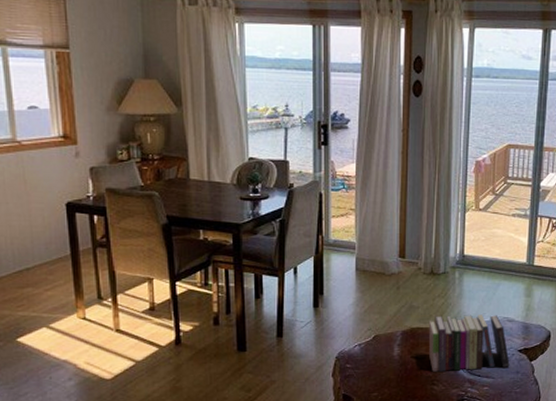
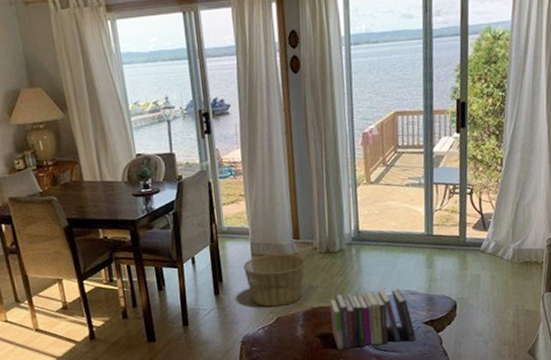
basket: none [346,271,408,324] -> present [243,253,305,307]

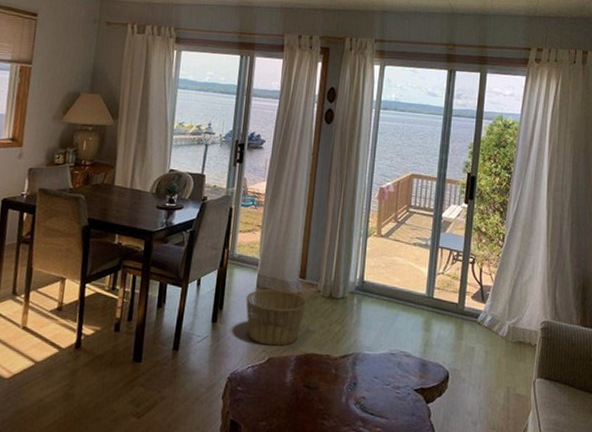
books: present [330,289,416,350] -> none [322,342,405,409]

